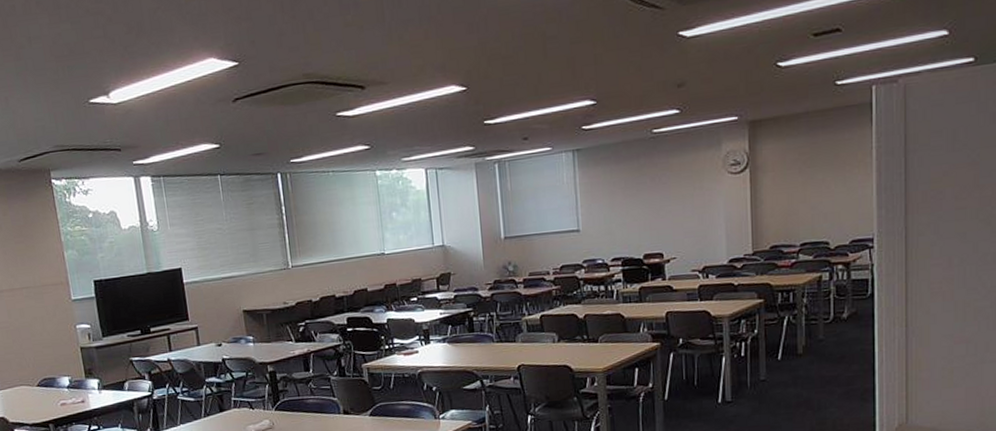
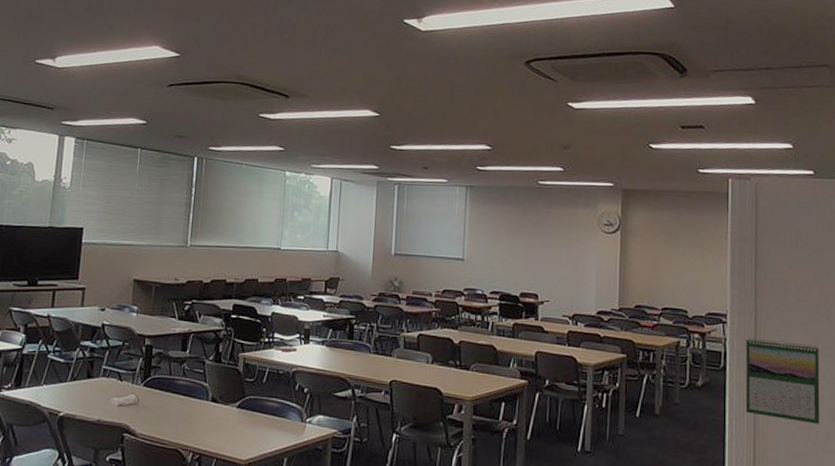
calendar: none [896,254,980,338] -> present [745,337,820,424]

